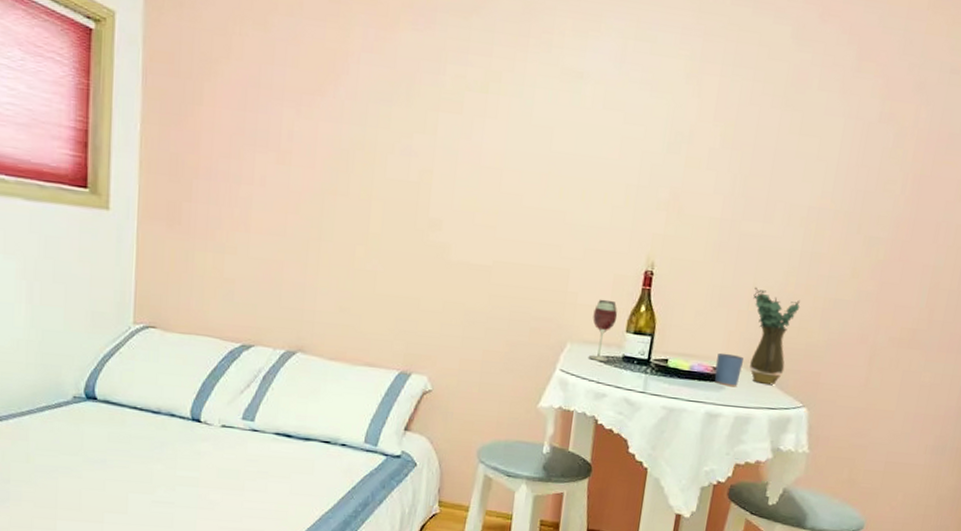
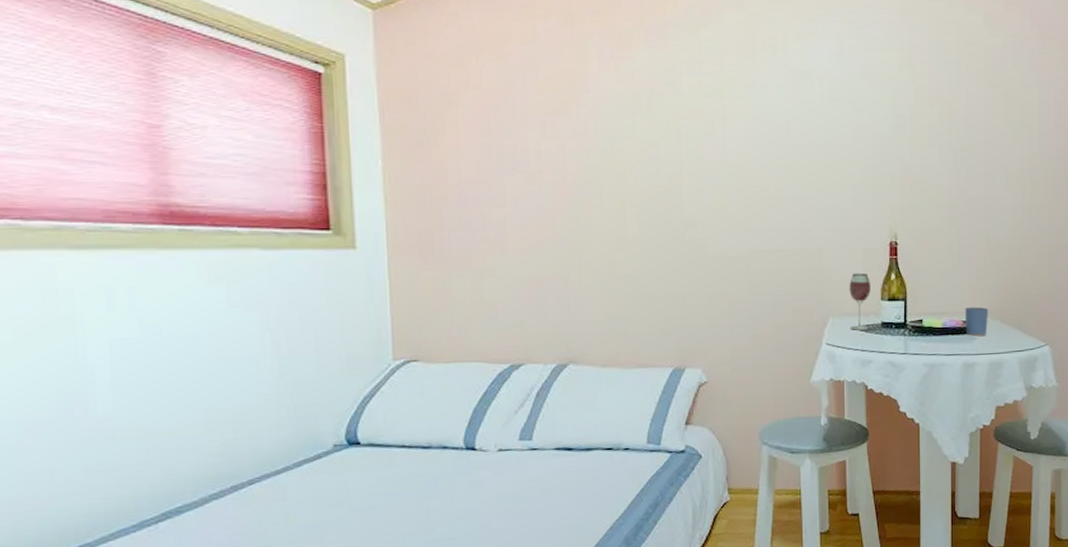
vase: present [749,286,800,385] -> none [988,243,1029,330]

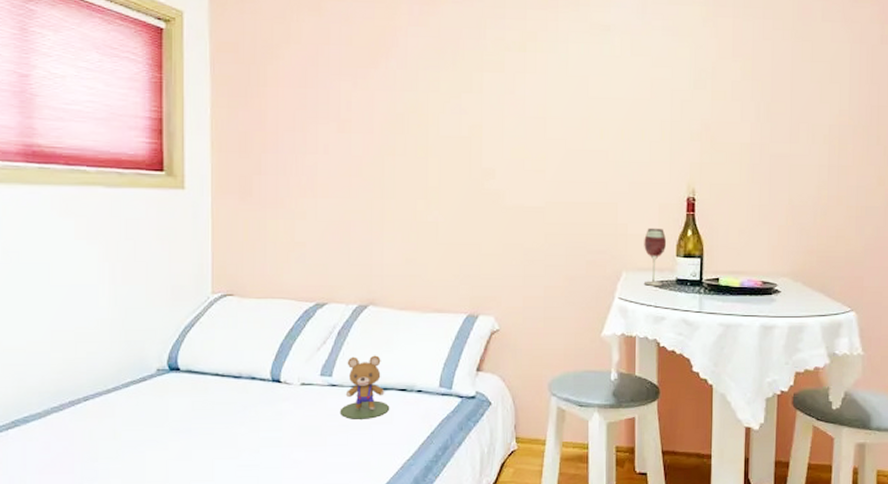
teddy bear: none [542,415,595,483] -> present [339,355,389,419]
mug: present [965,306,988,337] -> none [764,267,789,299]

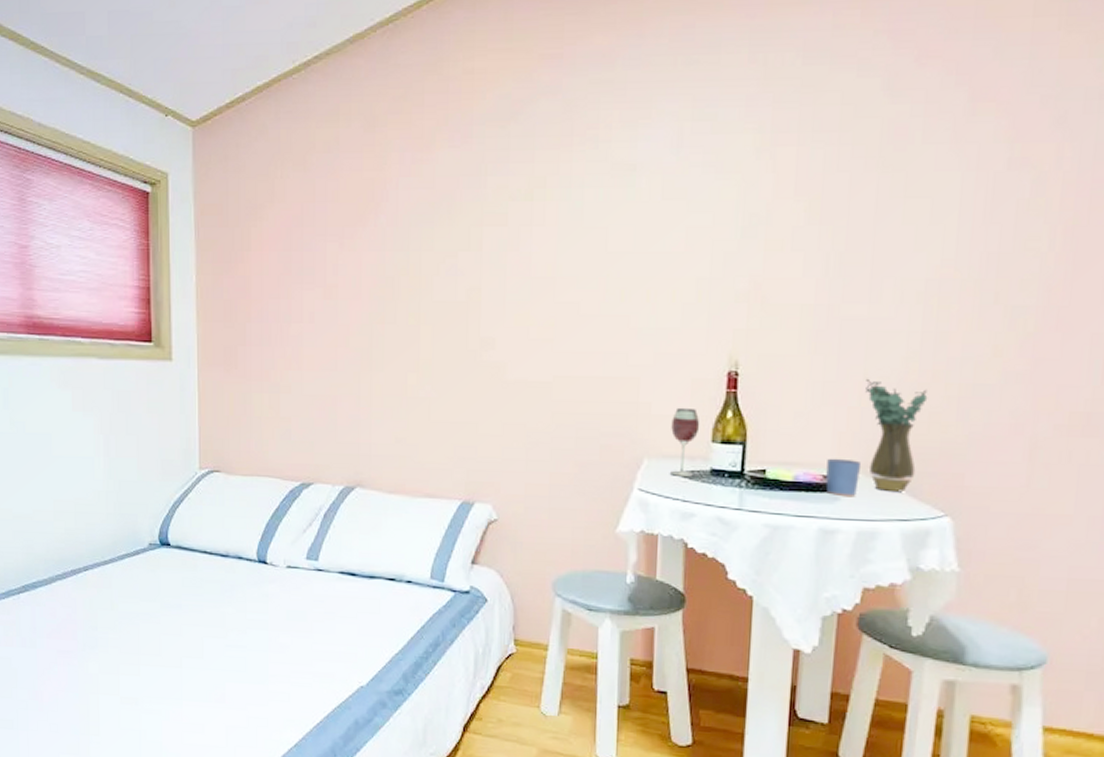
teddy bear: present [339,355,389,419] -> none [326,540,377,608]
mug: none [764,267,789,299] -> present [825,458,860,497]
vase: none [790,202,835,292] -> present [865,378,928,491]

